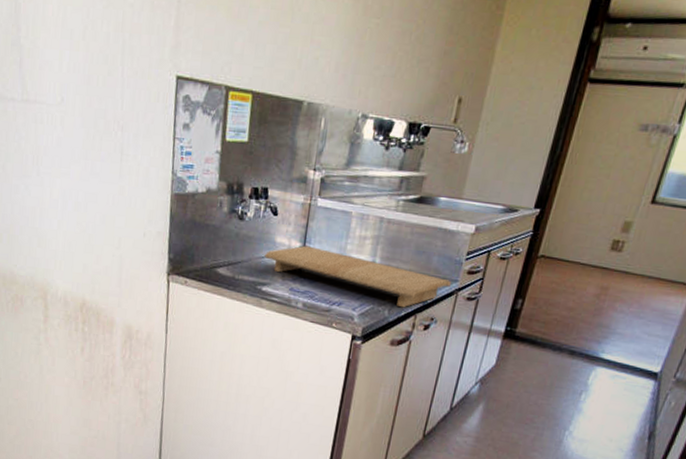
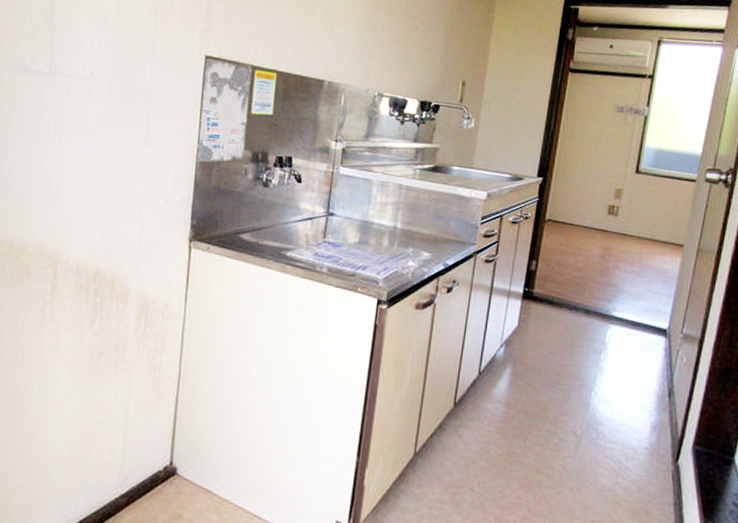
cutting board: present [265,245,451,308] -> none [289,211,469,271]

